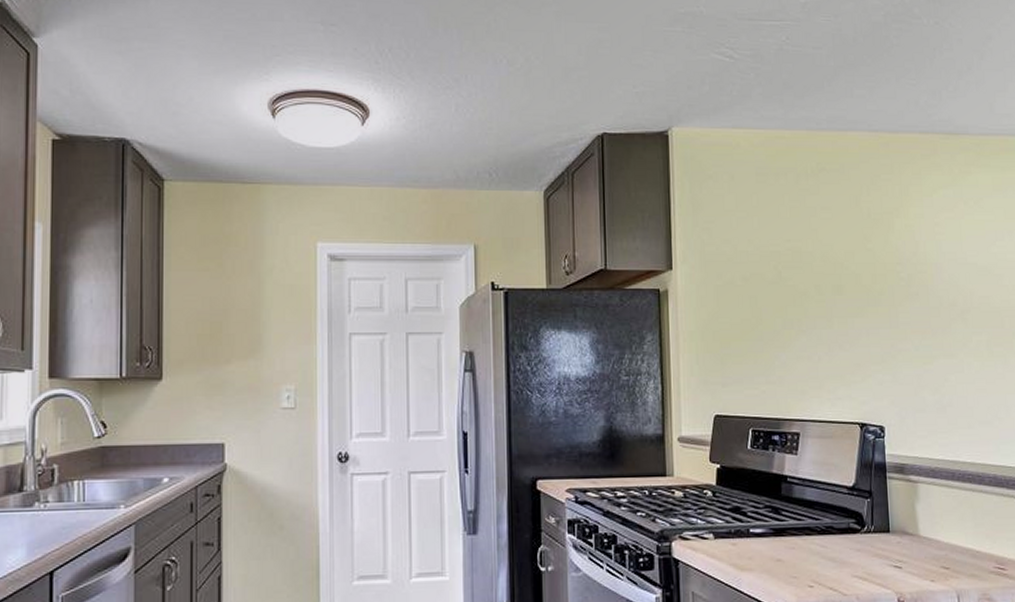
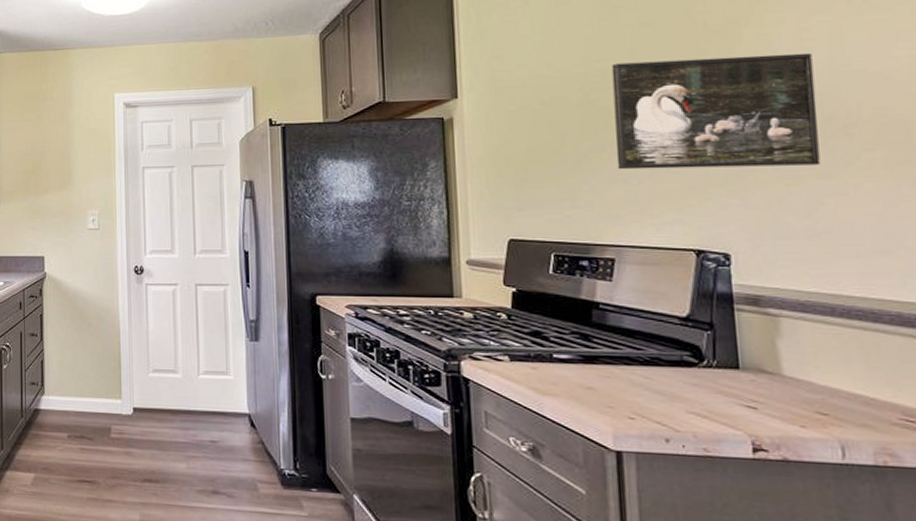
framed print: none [799,244,946,347] -> present [611,52,821,170]

